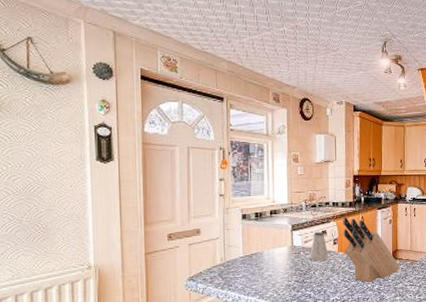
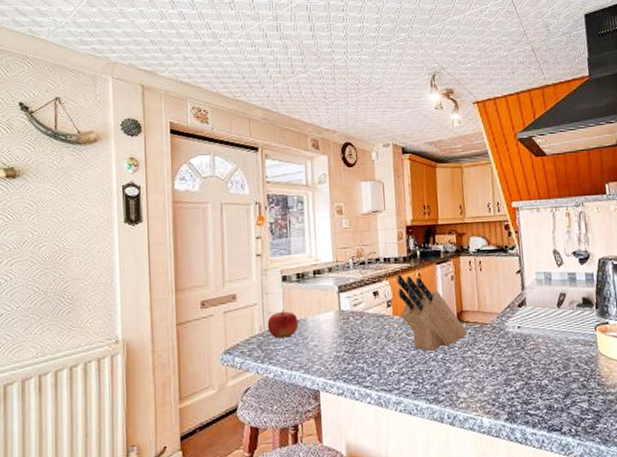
fruit: none [228,244,256,269] -> present [267,309,299,339]
saltshaker: present [309,231,329,261] -> none [360,292,383,327]

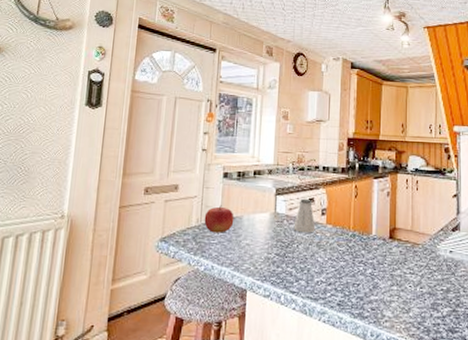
saltshaker: none [360,292,383,327] -> present [293,198,316,233]
knife block: present [397,274,467,352] -> none [333,184,398,266]

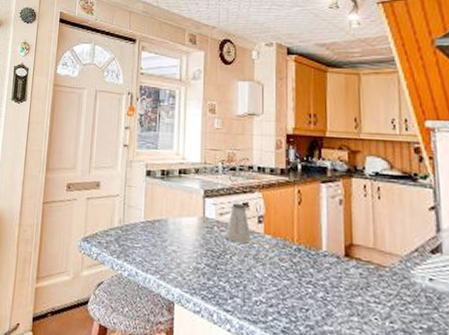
fruit: present [204,205,234,233] -> none [127,205,159,237]

